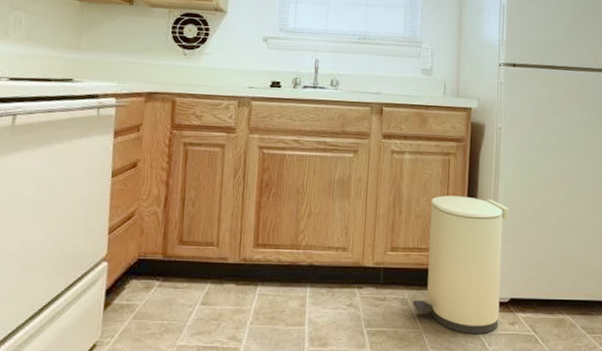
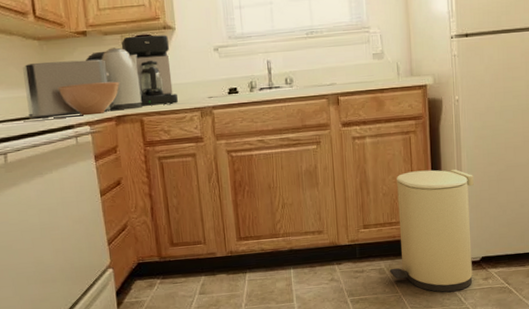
toaster: none [50,23,149,87] -> present [23,59,115,120]
bowl: none [89,51,158,88] -> present [57,81,120,116]
kettle: none [127,21,182,89] -> present [86,47,143,112]
coffee maker: none [167,12,218,89] -> present [121,35,178,107]

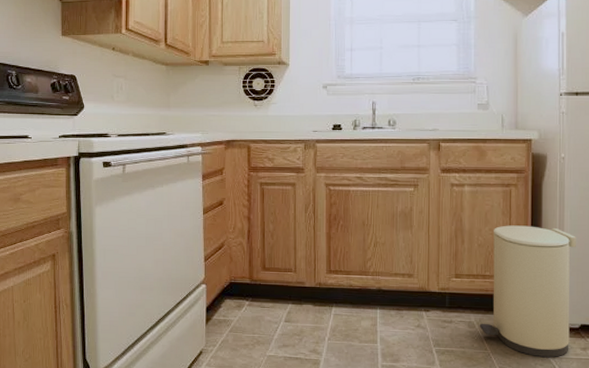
toaster: present [23,59,115,120] -> none [148,85,226,137]
bowl: present [57,81,120,116] -> none [177,108,233,138]
kettle: present [86,47,143,112] -> none [205,77,252,136]
coffee maker: present [121,35,178,107] -> none [238,68,284,135]

